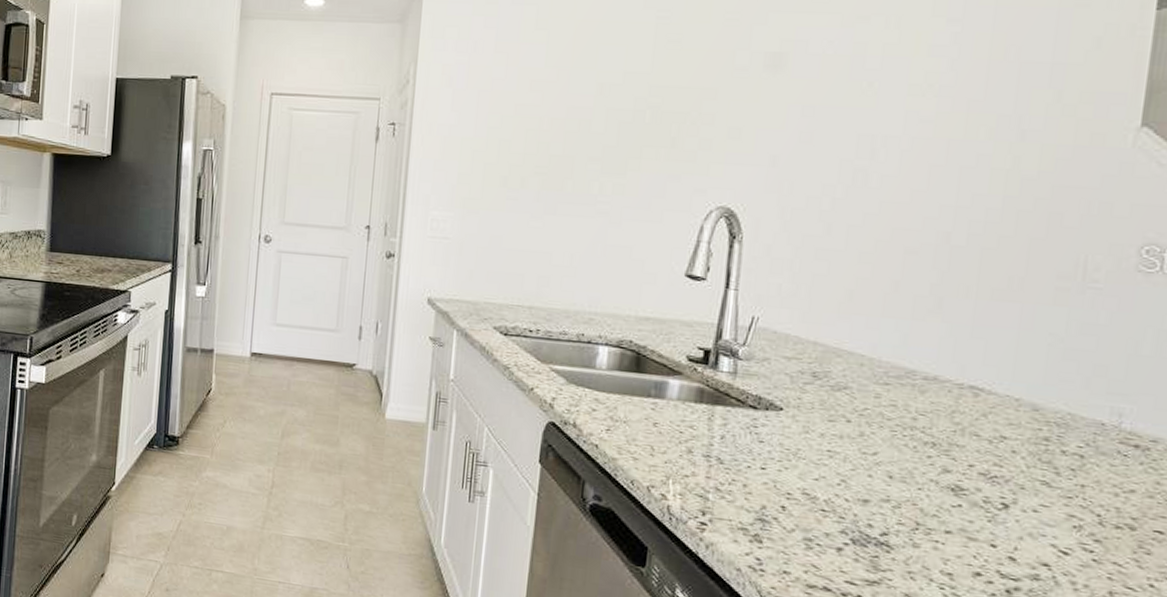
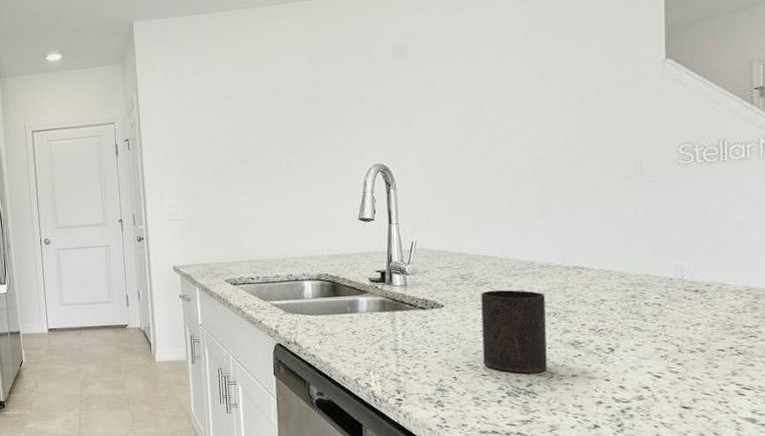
cup: none [825,398,924,520] -> present [481,289,547,373]

